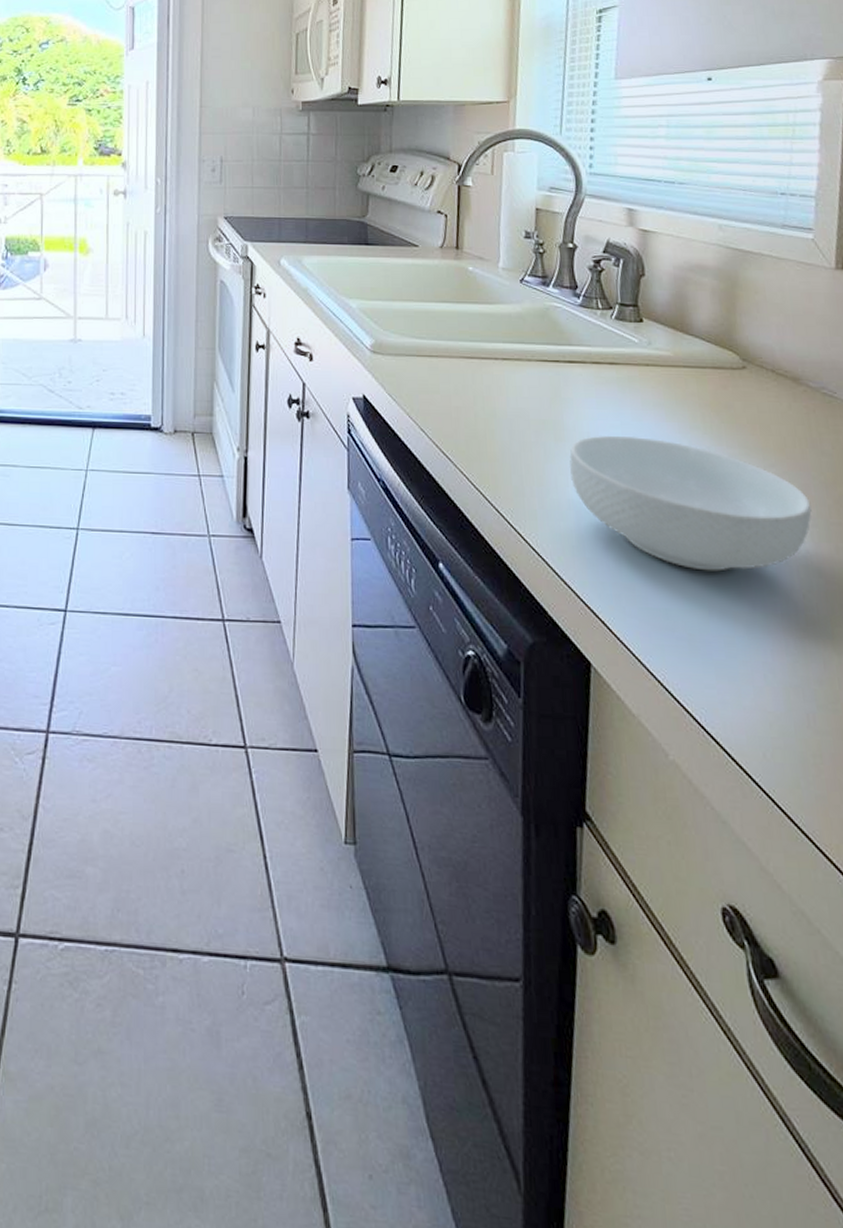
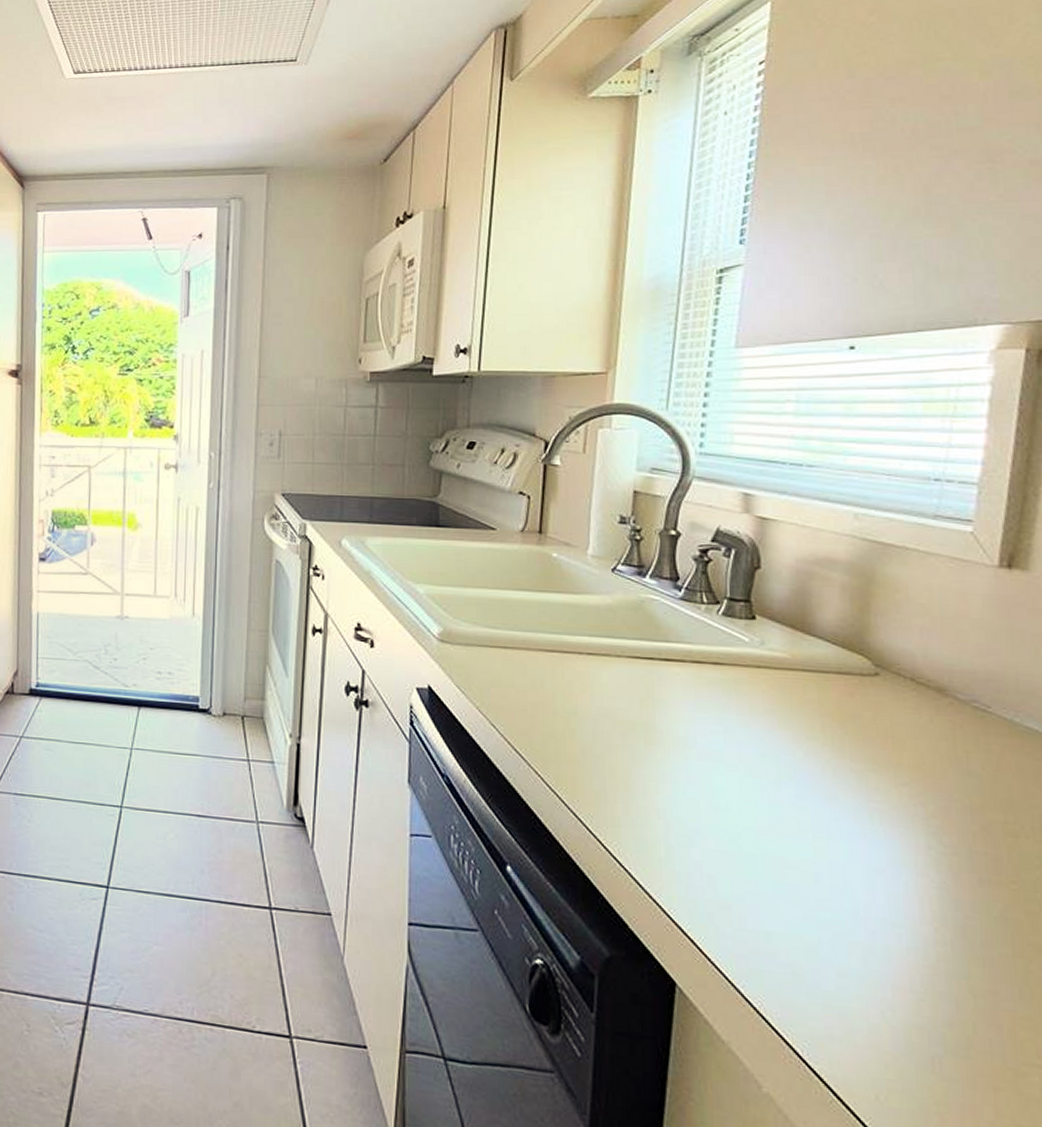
cereal bowl: present [569,436,812,572] -> none [660,741,952,896]

